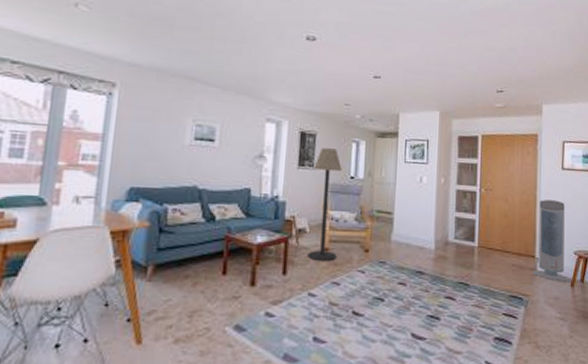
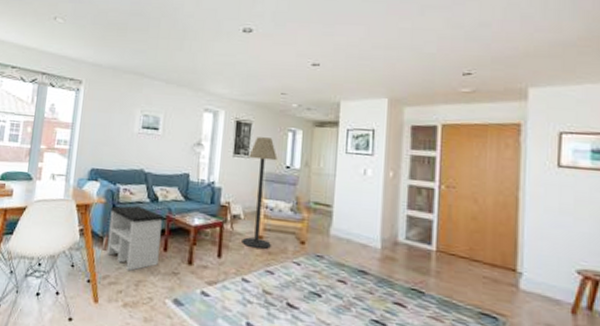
side table: none [152,227,222,303] -> present [106,205,164,272]
air purifier: present [532,200,571,282] -> none [511,202,572,308]

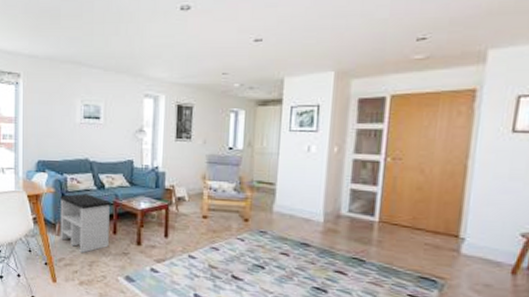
floor lamp: present [242,137,278,250] -> none [187,120,220,228]

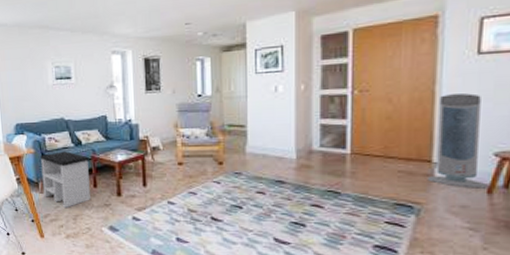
air purifier: none [452,170,512,269] -> present [427,93,488,189]

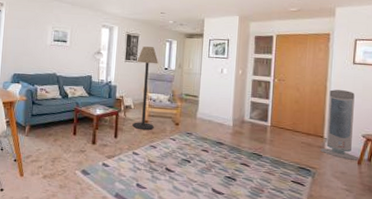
side table: present [40,151,90,209] -> none [28,101,73,152]
floor lamp: none [160,70,191,175] -> present [132,46,158,131]

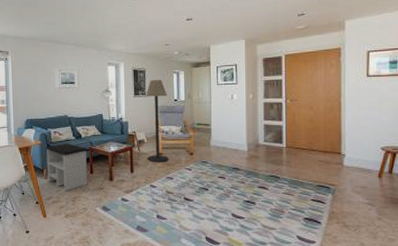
side table: none [28,101,73,152] -> present [46,143,87,192]
air purifier: present [320,89,358,160] -> none [338,104,378,174]

